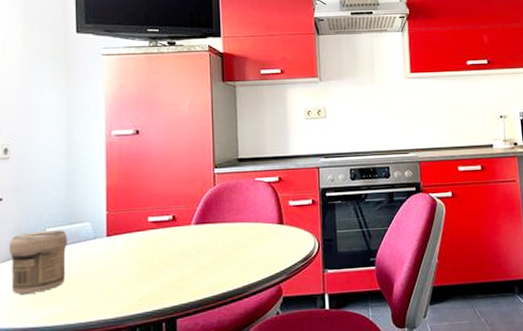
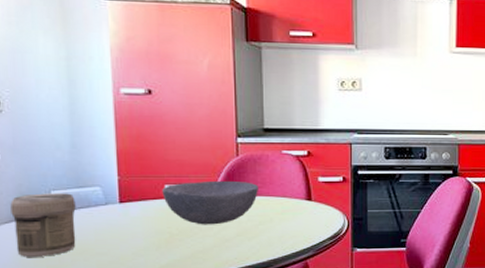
bowl: none [146,209,234,254] -> present [162,180,258,225]

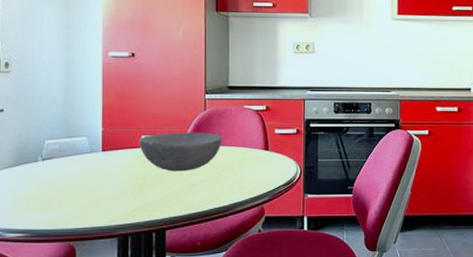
jar: present [10,193,76,257] -> none [10,142,65,199]

